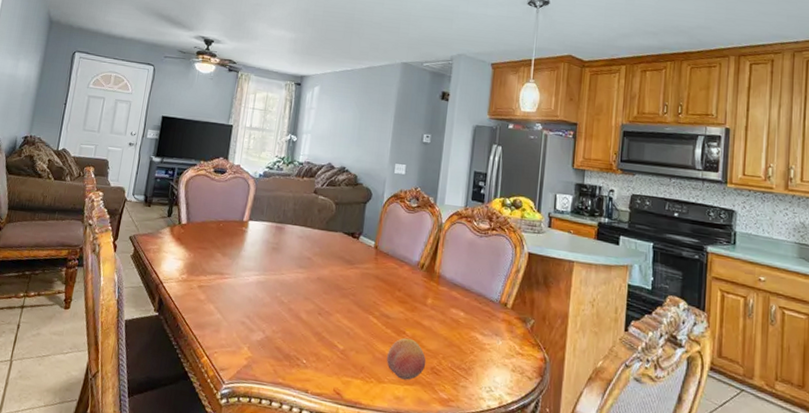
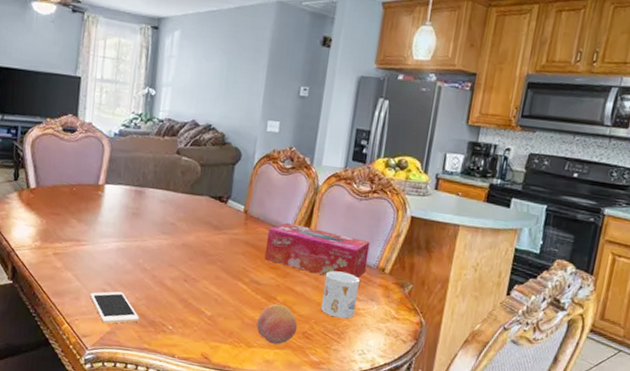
cell phone: none [229,324,276,357] -> present [89,291,140,324]
tissue box: none [393,258,492,312] -> present [264,222,370,278]
mug: none [447,305,484,354] -> present [320,270,360,319]

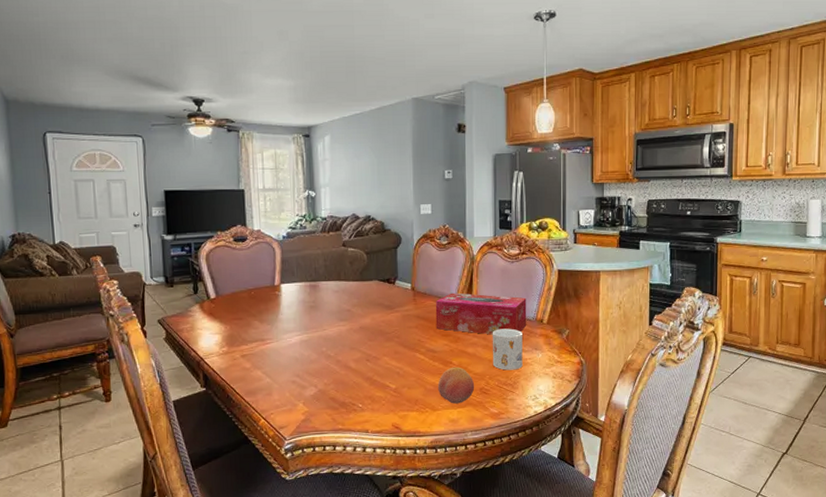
cell phone: present [89,291,140,324] -> none [281,381,331,413]

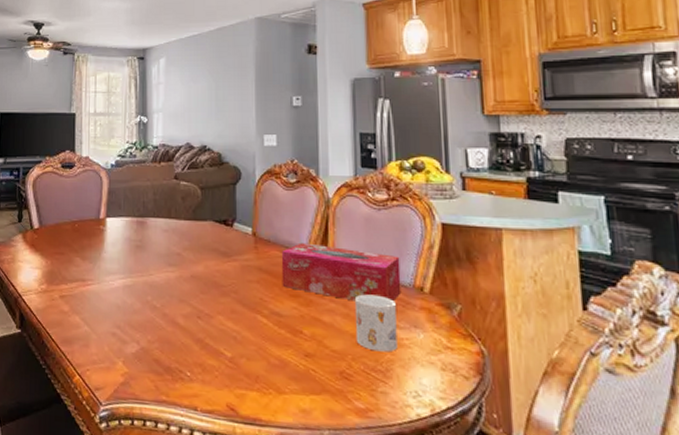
fruit: present [437,367,475,404] -> none [283,338,333,389]

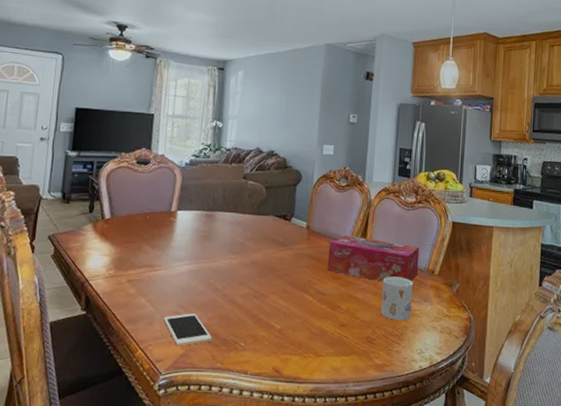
cell phone: none [99,334,155,374] -> present [163,313,213,347]

